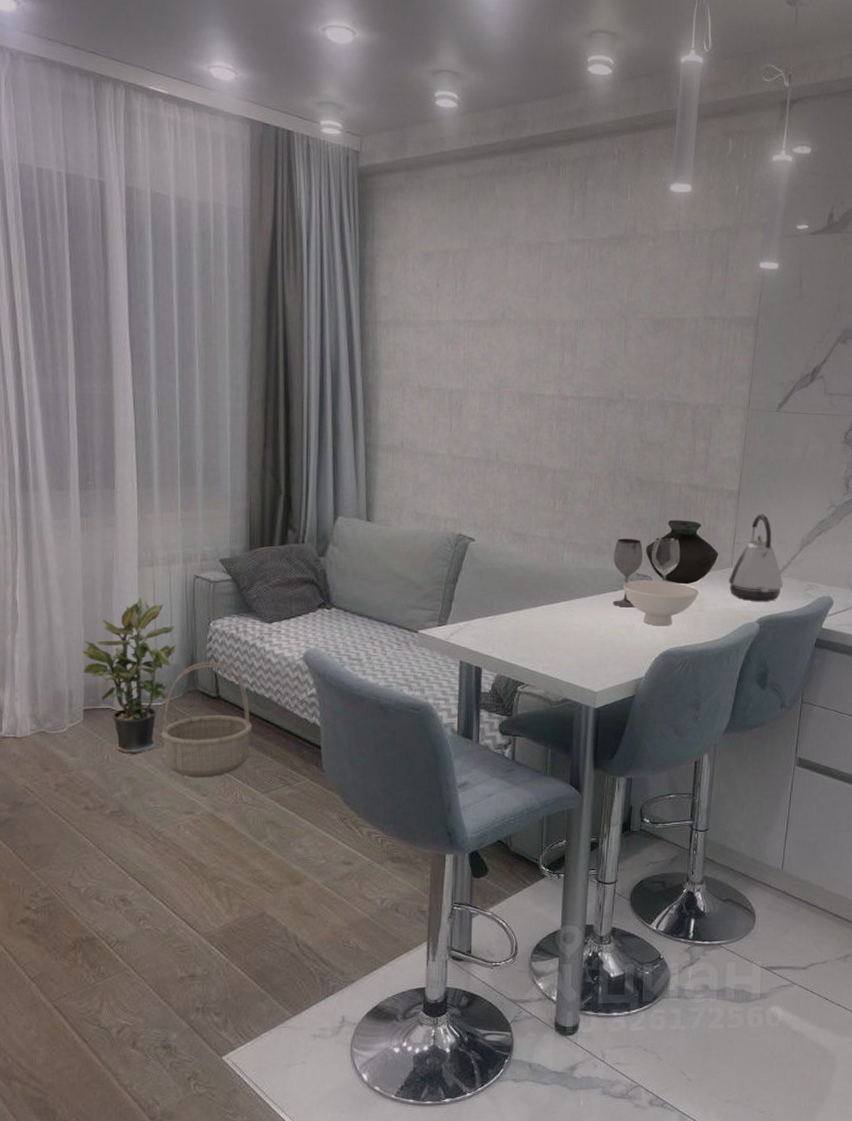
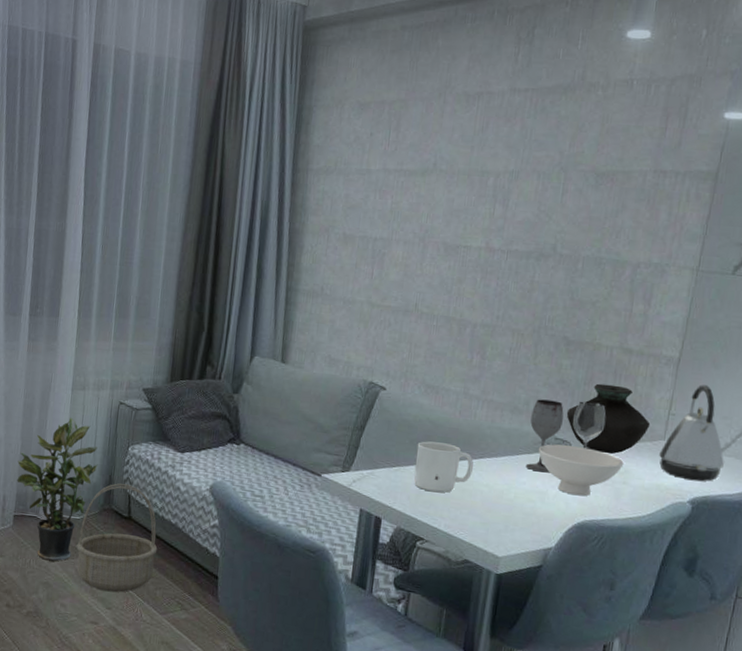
mug: none [509,588,565,637] -> present [414,441,474,493]

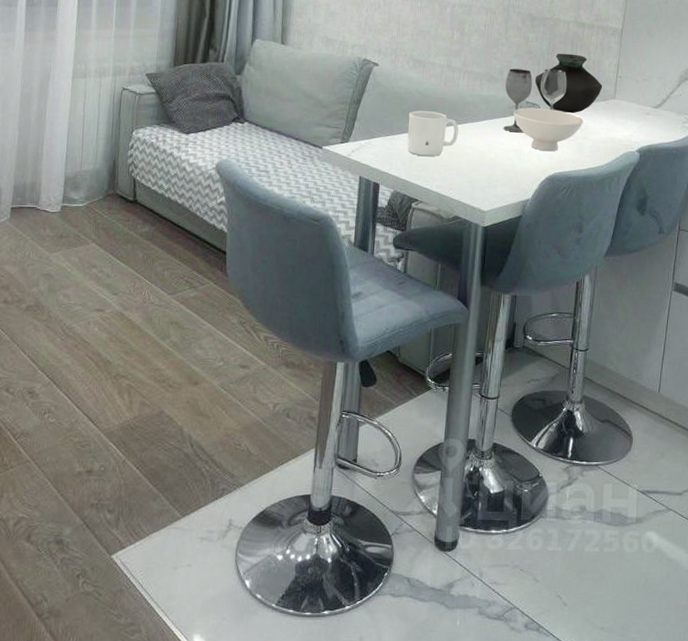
potted plant: present [17,418,98,562] -> none [14,106,101,252]
basket: present [76,483,158,593] -> none [80,168,165,277]
kettle: present [659,384,724,481] -> none [611,51,662,133]

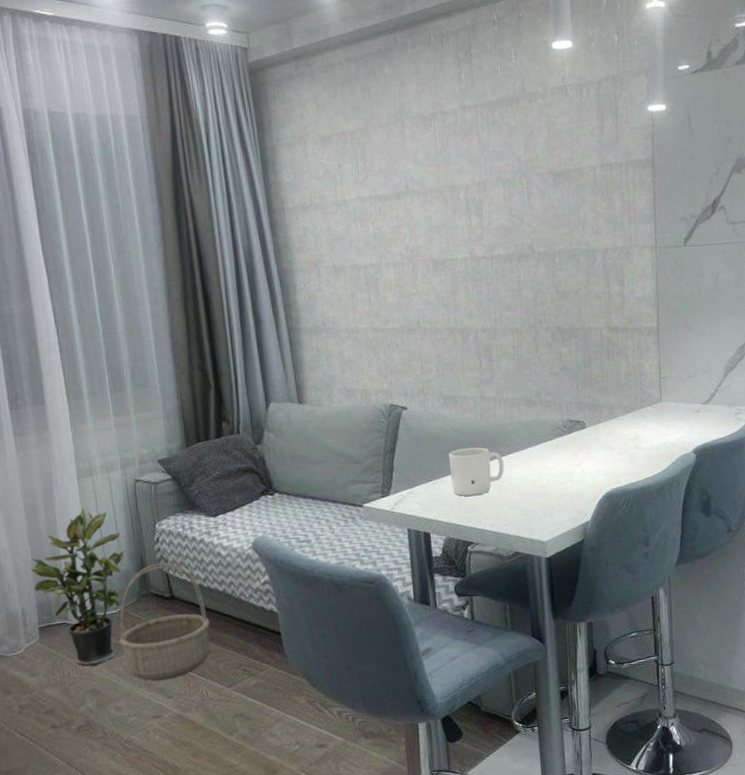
potted plant: none [14,106,101,252] -> present [30,508,125,667]
basket: none [80,168,165,277] -> present [119,563,211,682]
wineglass: present [503,68,567,133] -> none [544,381,610,455]
bowl: present [513,107,584,152] -> none [557,423,633,469]
vase: present [534,53,603,114] -> none [574,361,647,425]

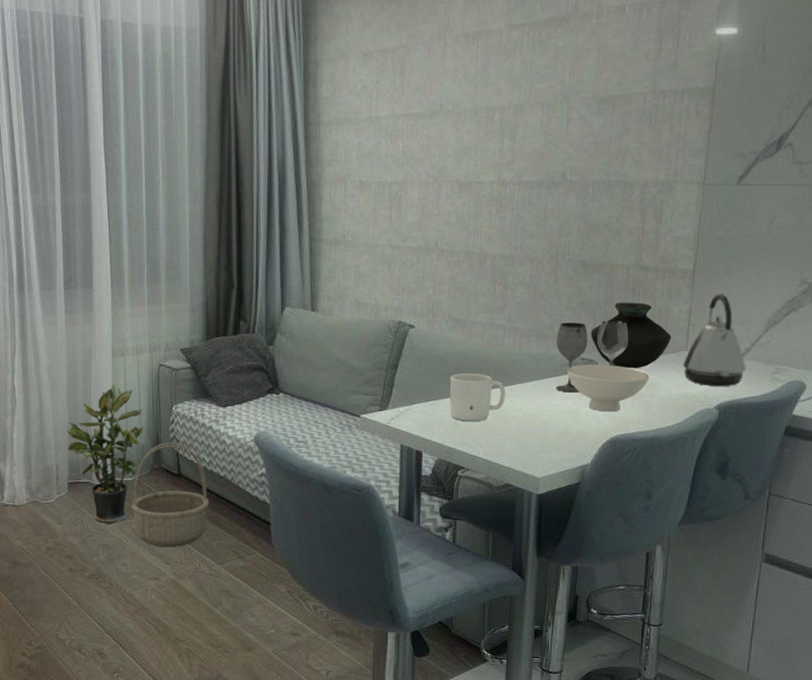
wineglass: none [544,381,610,455] -> present [556,320,629,393]
bowl: none [557,423,633,469] -> present [566,364,650,412]
vase: none [574,361,647,425] -> present [590,302,672,369]
kettle: none [660,346,713,433] -> present [683,294,746,387]

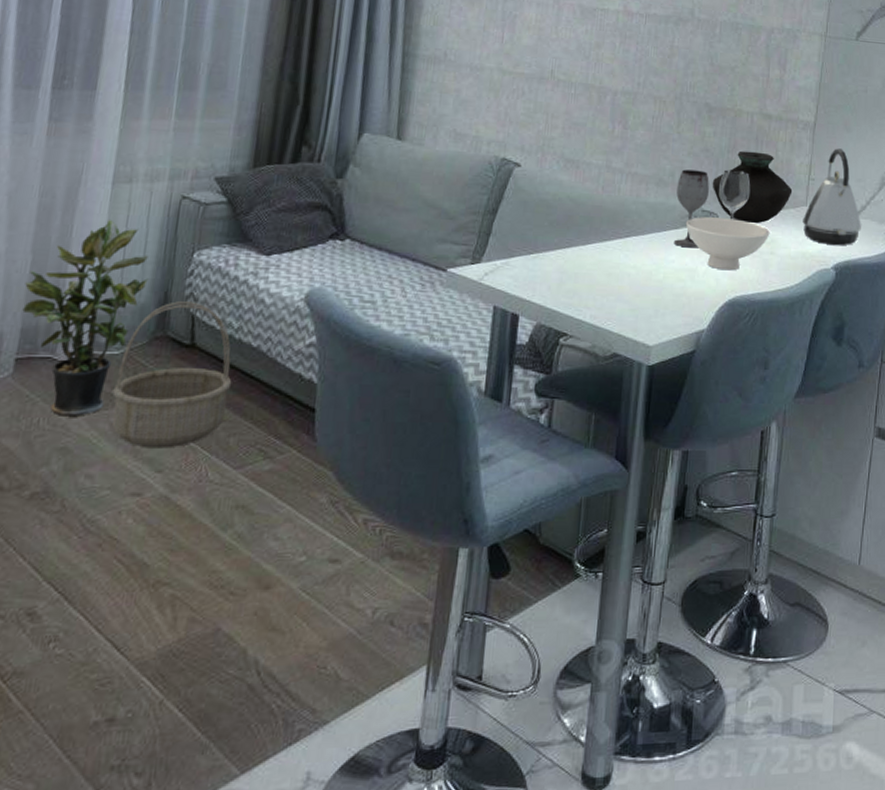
mug: present [449,373,506,422] -> none [554,222,620,280]

